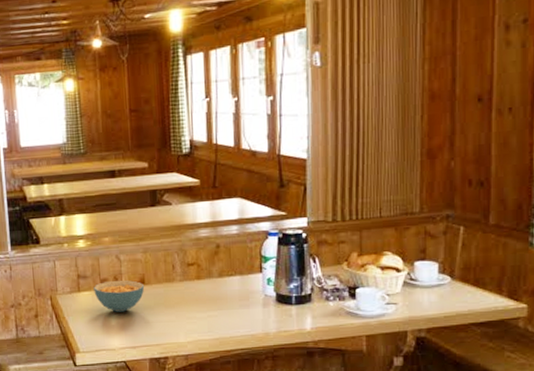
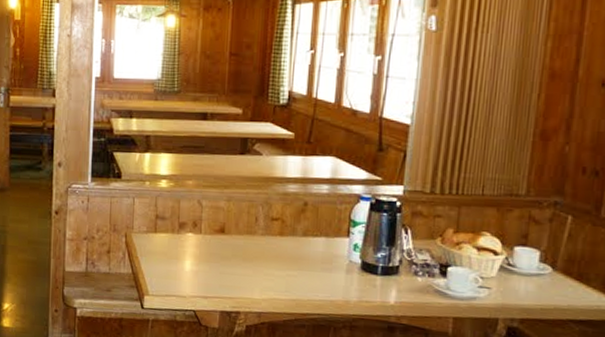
cereal bowl: present [93,280,145,312] -> none [171,225,224,260]

